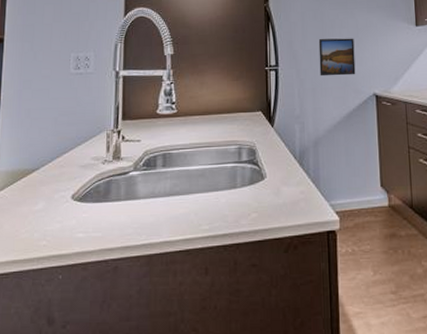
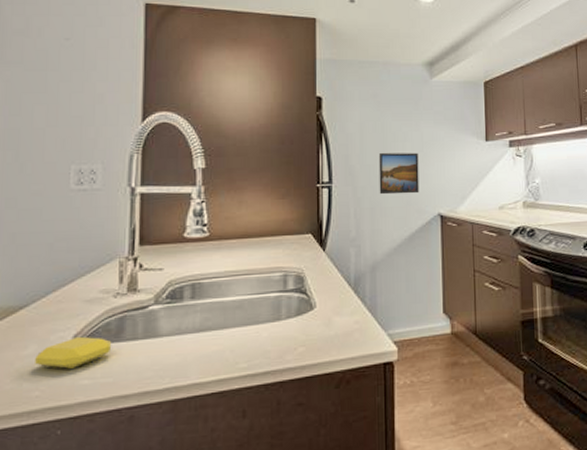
soap bar: none [43,196,101,223] -> present [35,336,112,369]

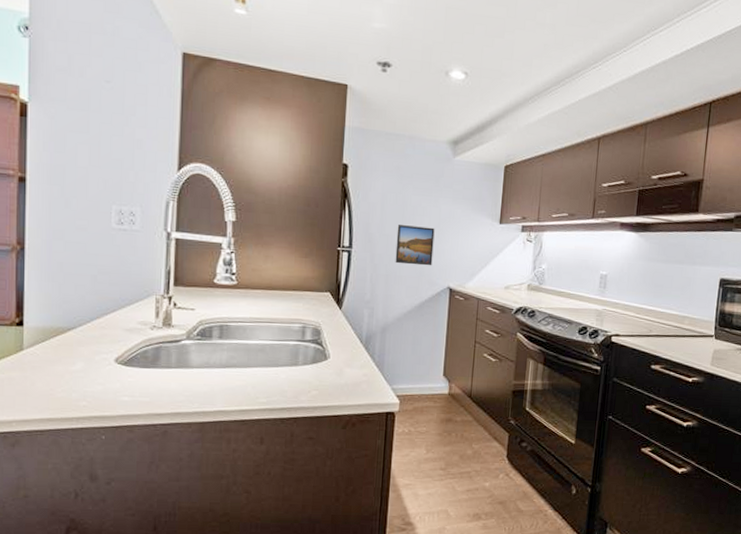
soap bar: present [35,336,112,369] -> none [82,359,149,386]

